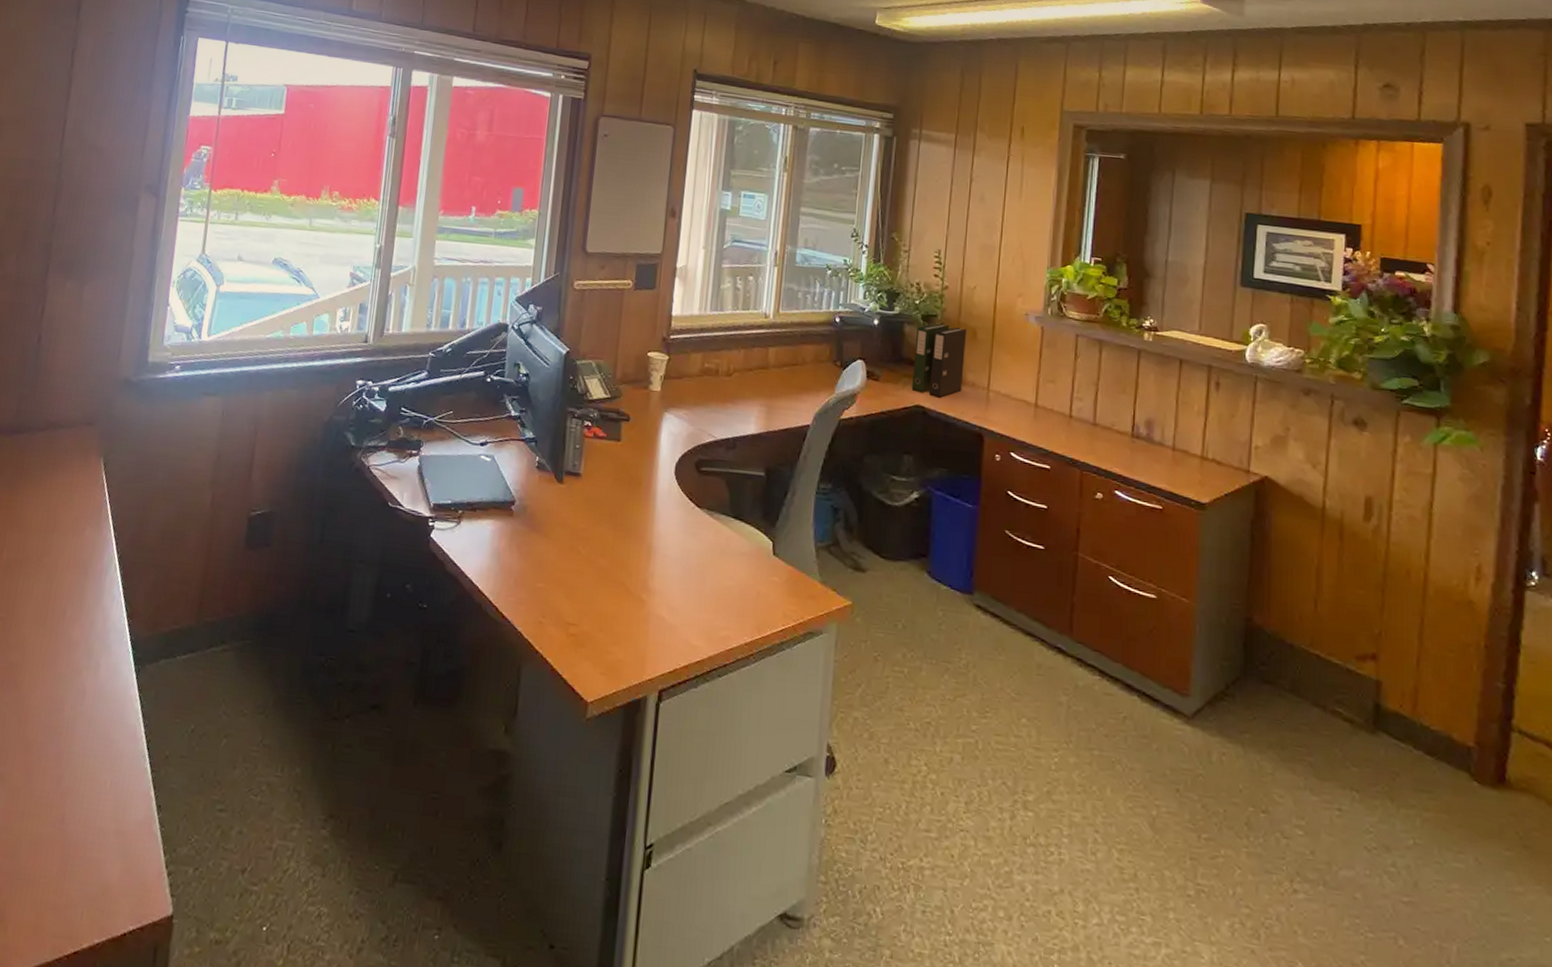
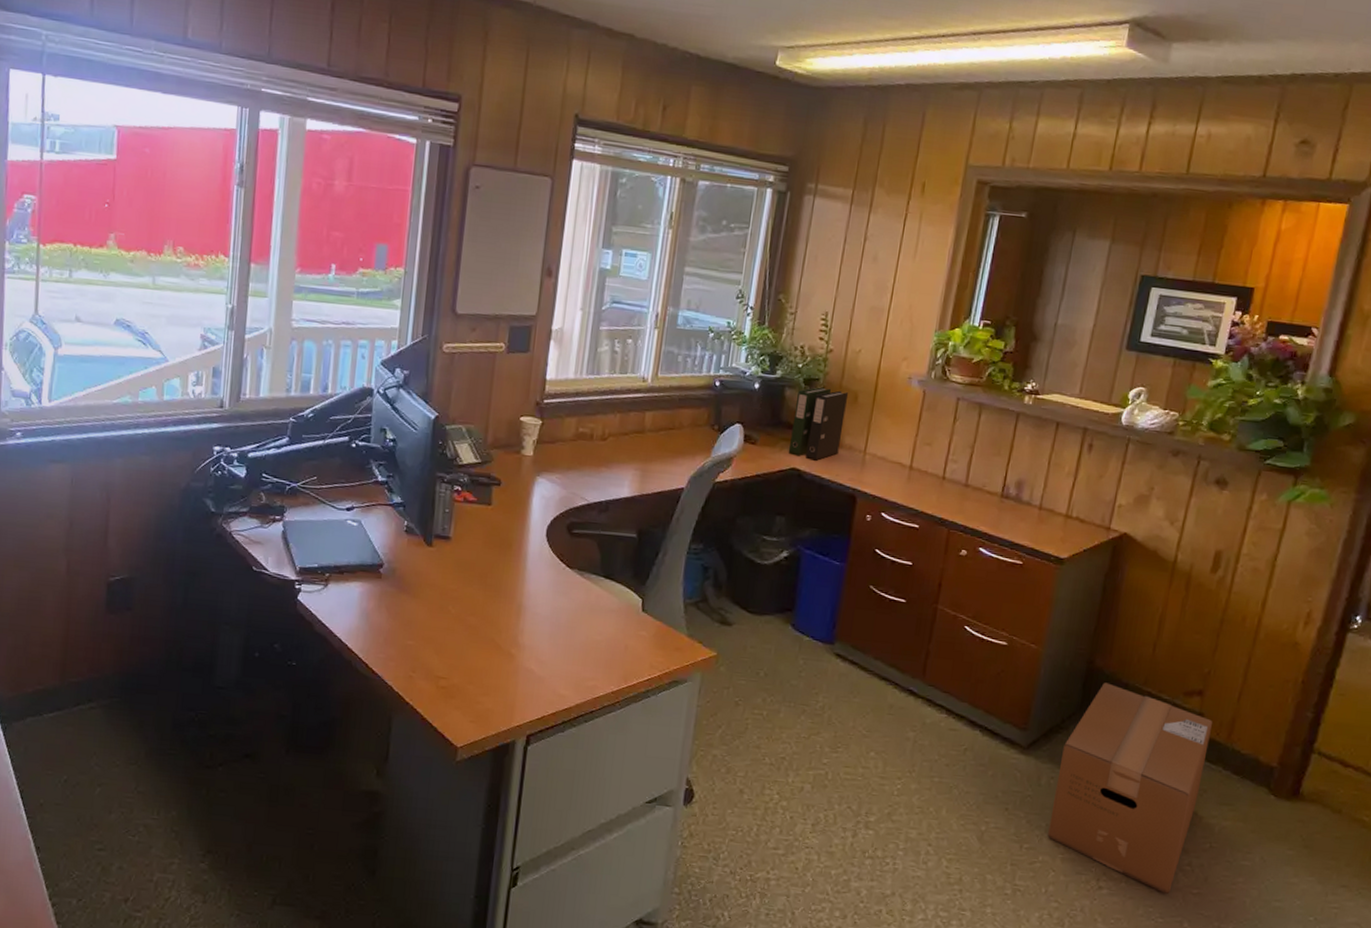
box: none [1227,643,1394,901] -> present [1048,682,1213,894]

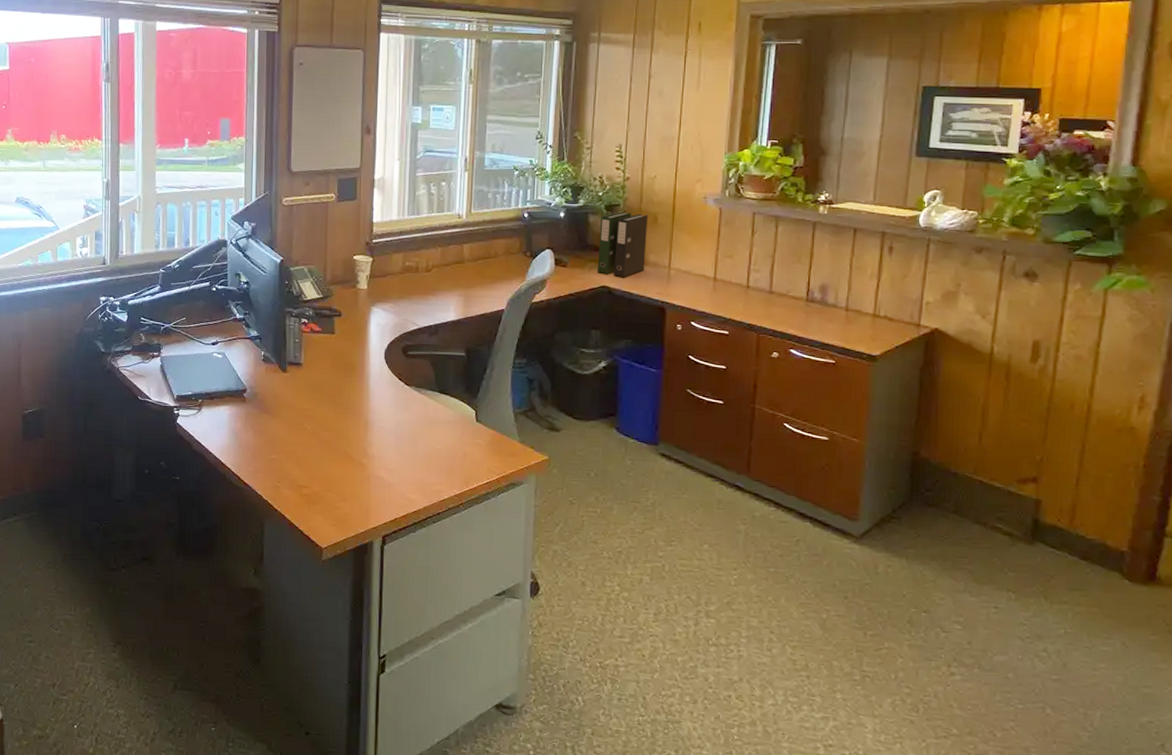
box: present [1048,682,1213,894] -> none [891,472,1052,680]

